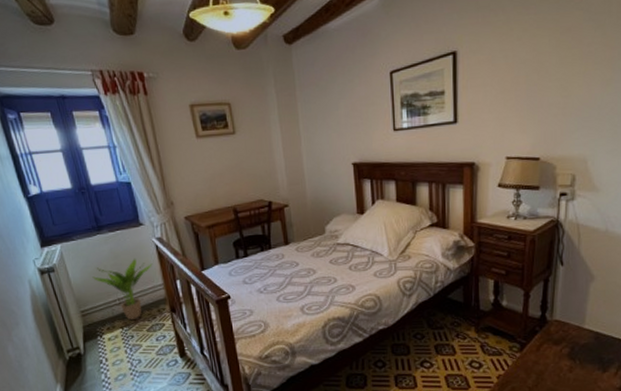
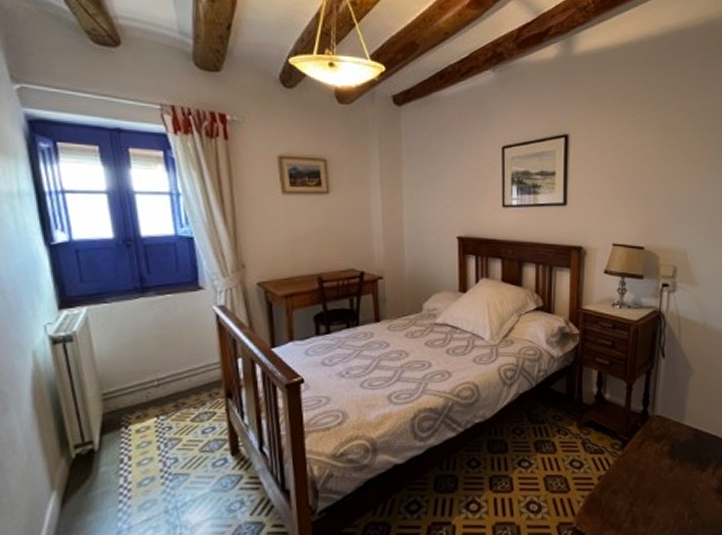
potted plant: present [92,258,153,321] -> none [125,329,210,407]

